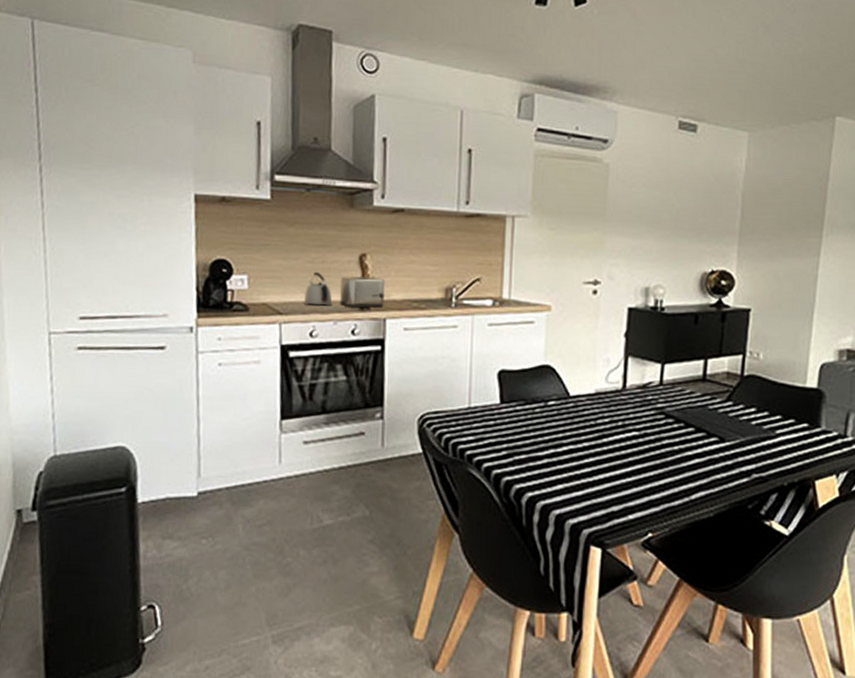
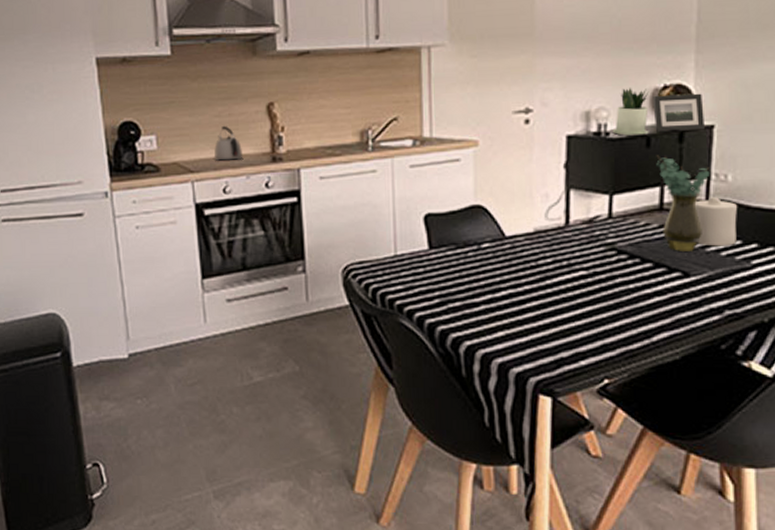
toaster: present [339,276,385,308] -> none [249,125,297,160]
planter: none [667,270,699,314] -> present [612,88,649,137]
picture frame: none [701,279,743,313] -> present [652,93,705,132]
vase: none [702,331,746,419] -> present [656,155,711,251]
candle: none [732,371,766,417] -> present [695,196,737,247]

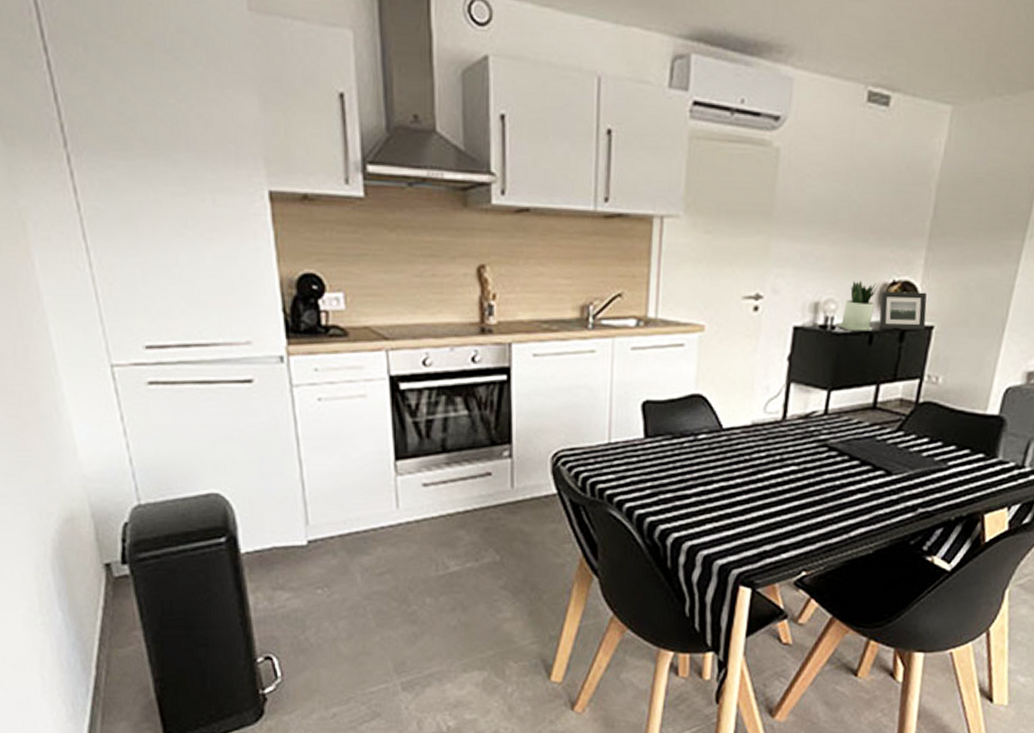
kettle: present [214,125,243,161] -> none [413,287,448,329]
vase: present [656,155,711,251] -> none [873,353,924,451]
candle: present [695,196,737,247] -> none [903,397,943,447]

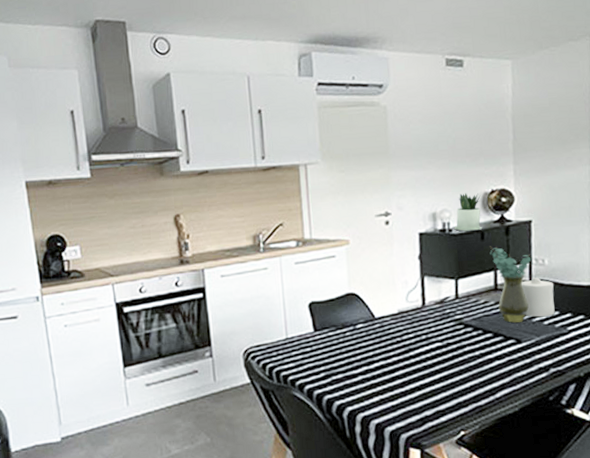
vase: none [873,353,924,451] -> present [489,246,532,323]
picture frame: present [878,291,927,331] -> none [483,195,525,227]
candle: none [903,397,943,447] -> present [522,277,555,318]

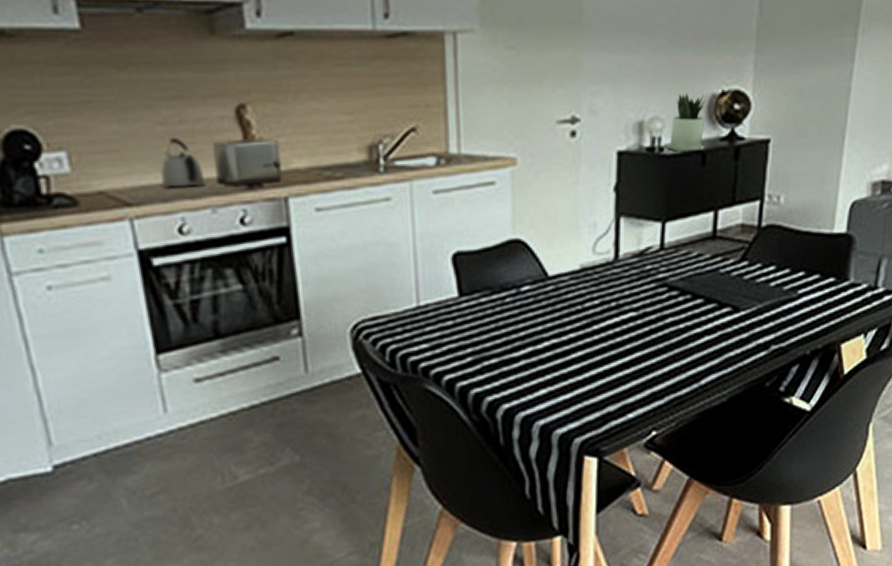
kettle: none [130,235,156,265] -> present [161,136,206,188]
toaster: none [159,233,201,264] -> present [211,137,282,187]
vase: present [489,246,532,323] -> none [711,174,764,284]
candle: present [522,277,555,318] -> none [748,220,787,277]

